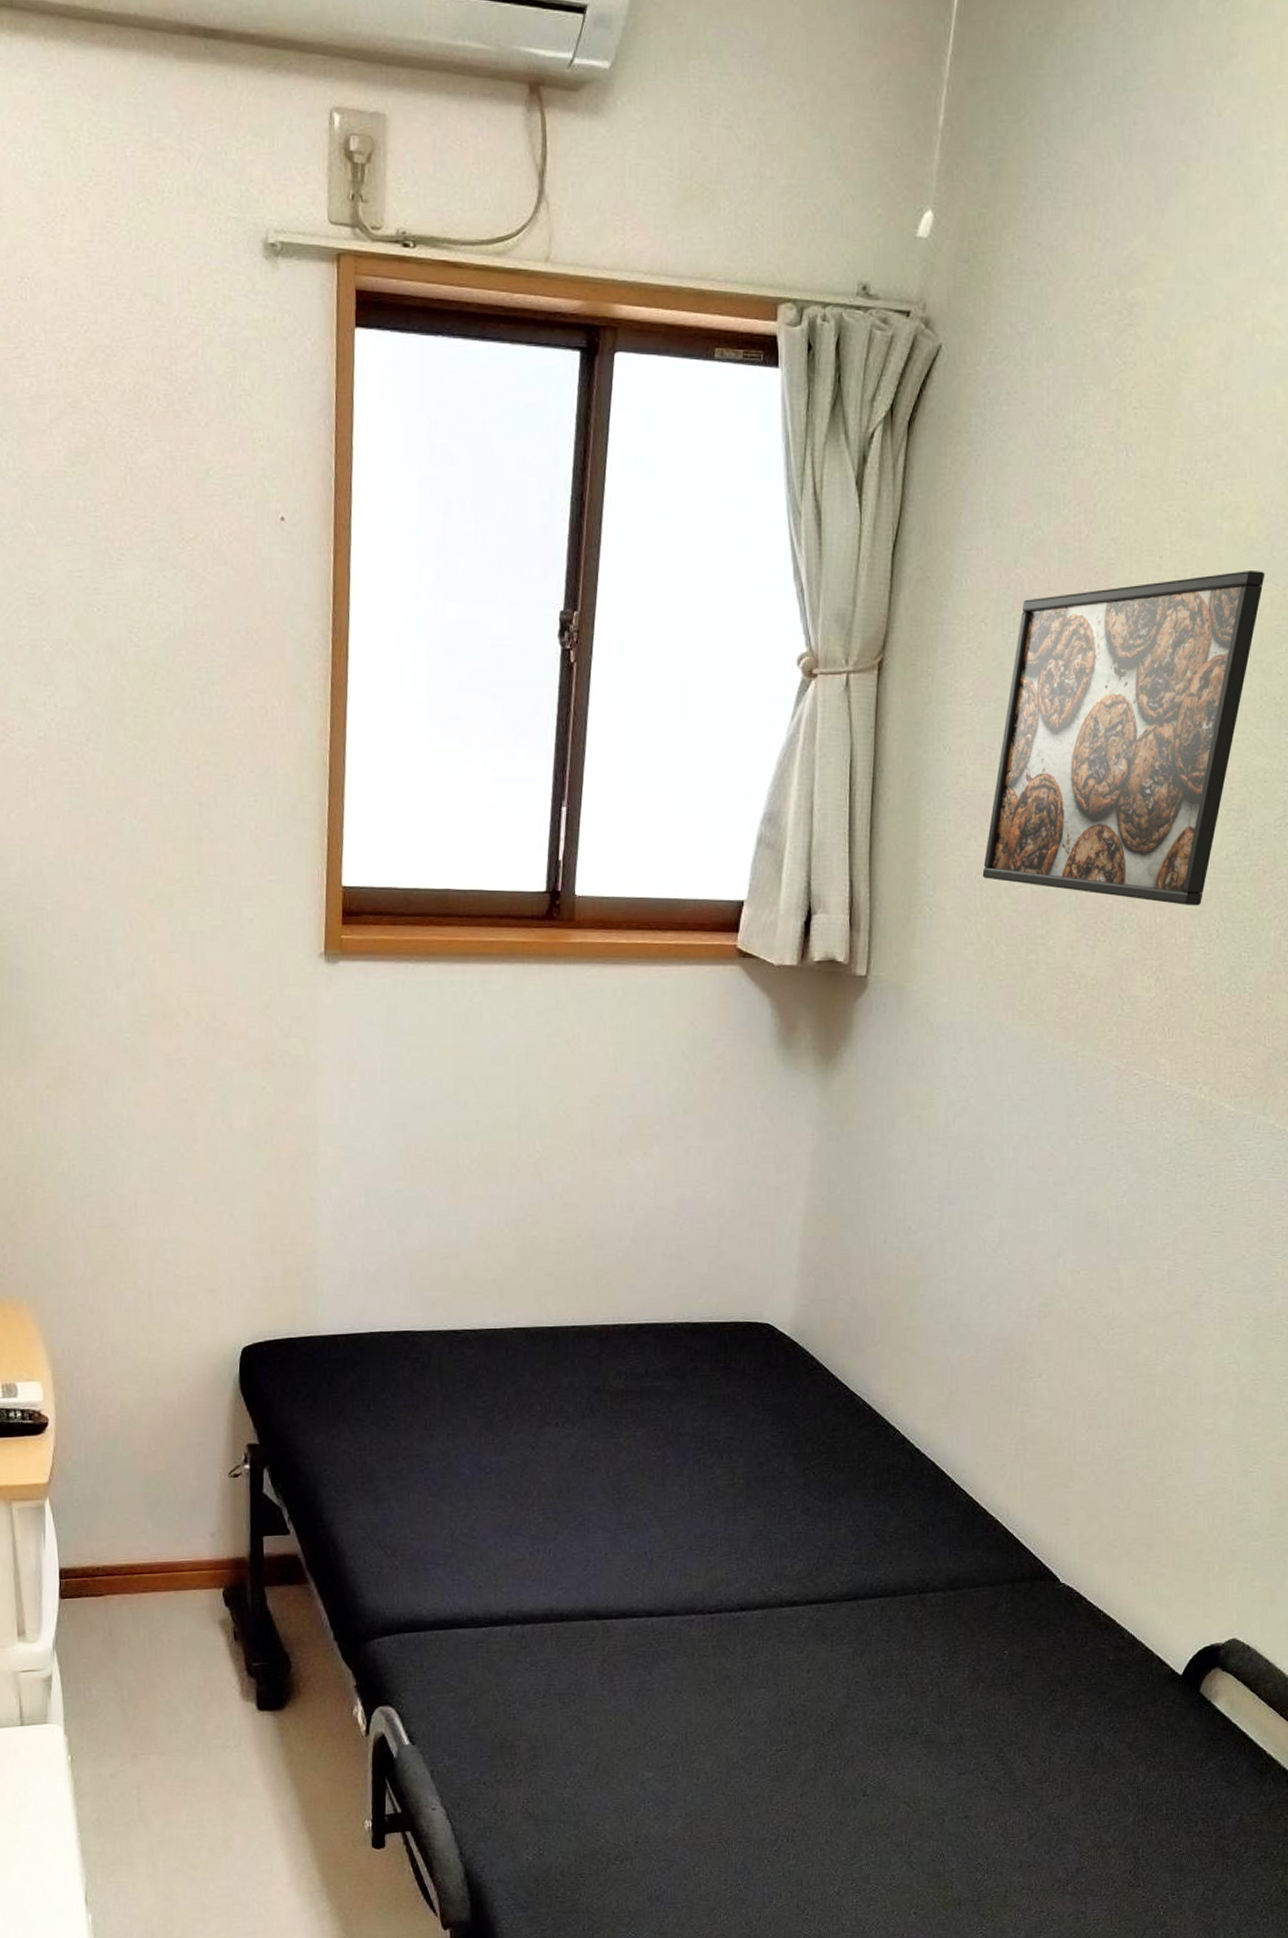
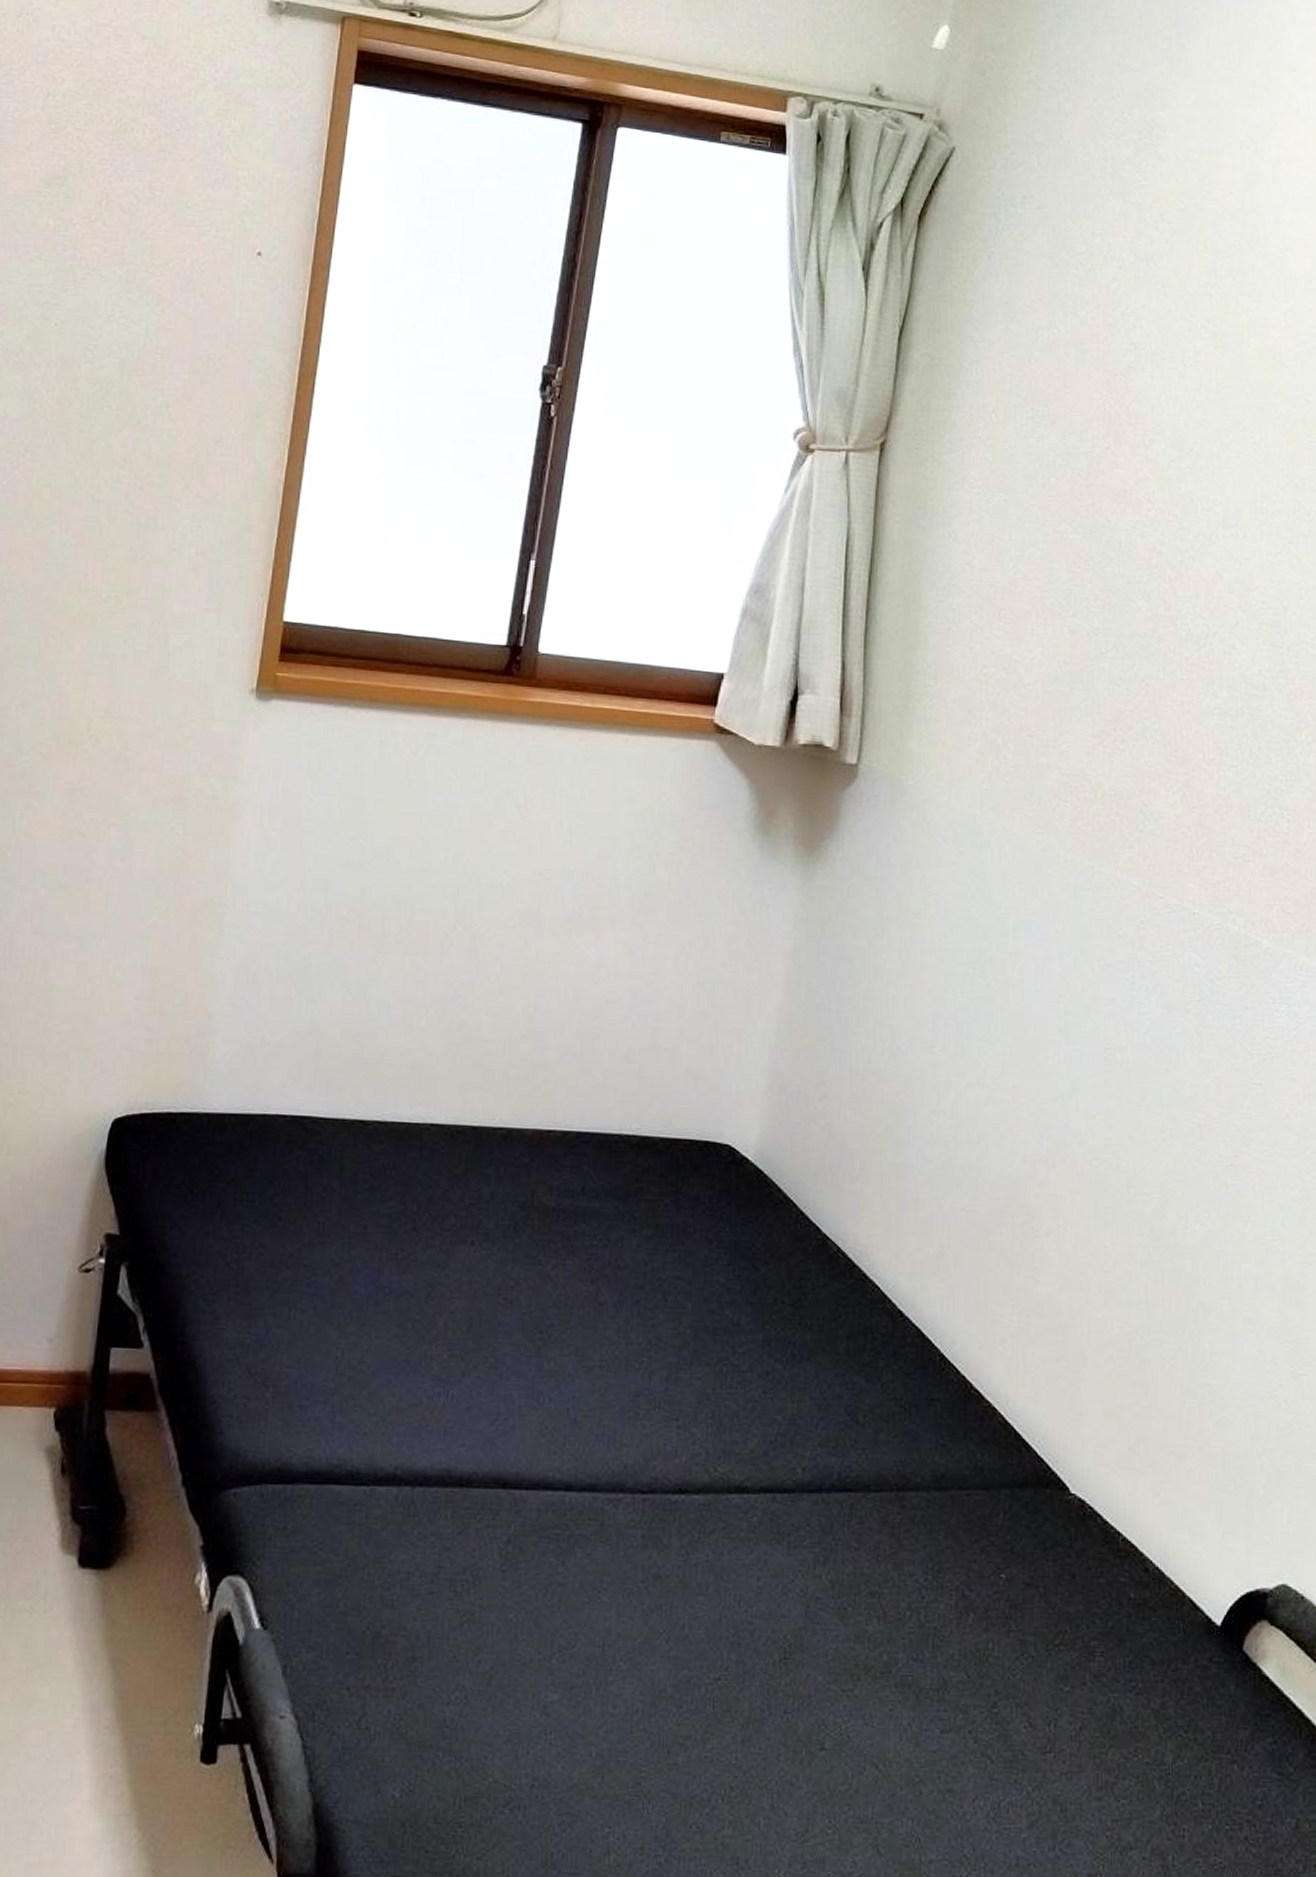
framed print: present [982,569,1265,906] -> none [988,385,1296,722]

